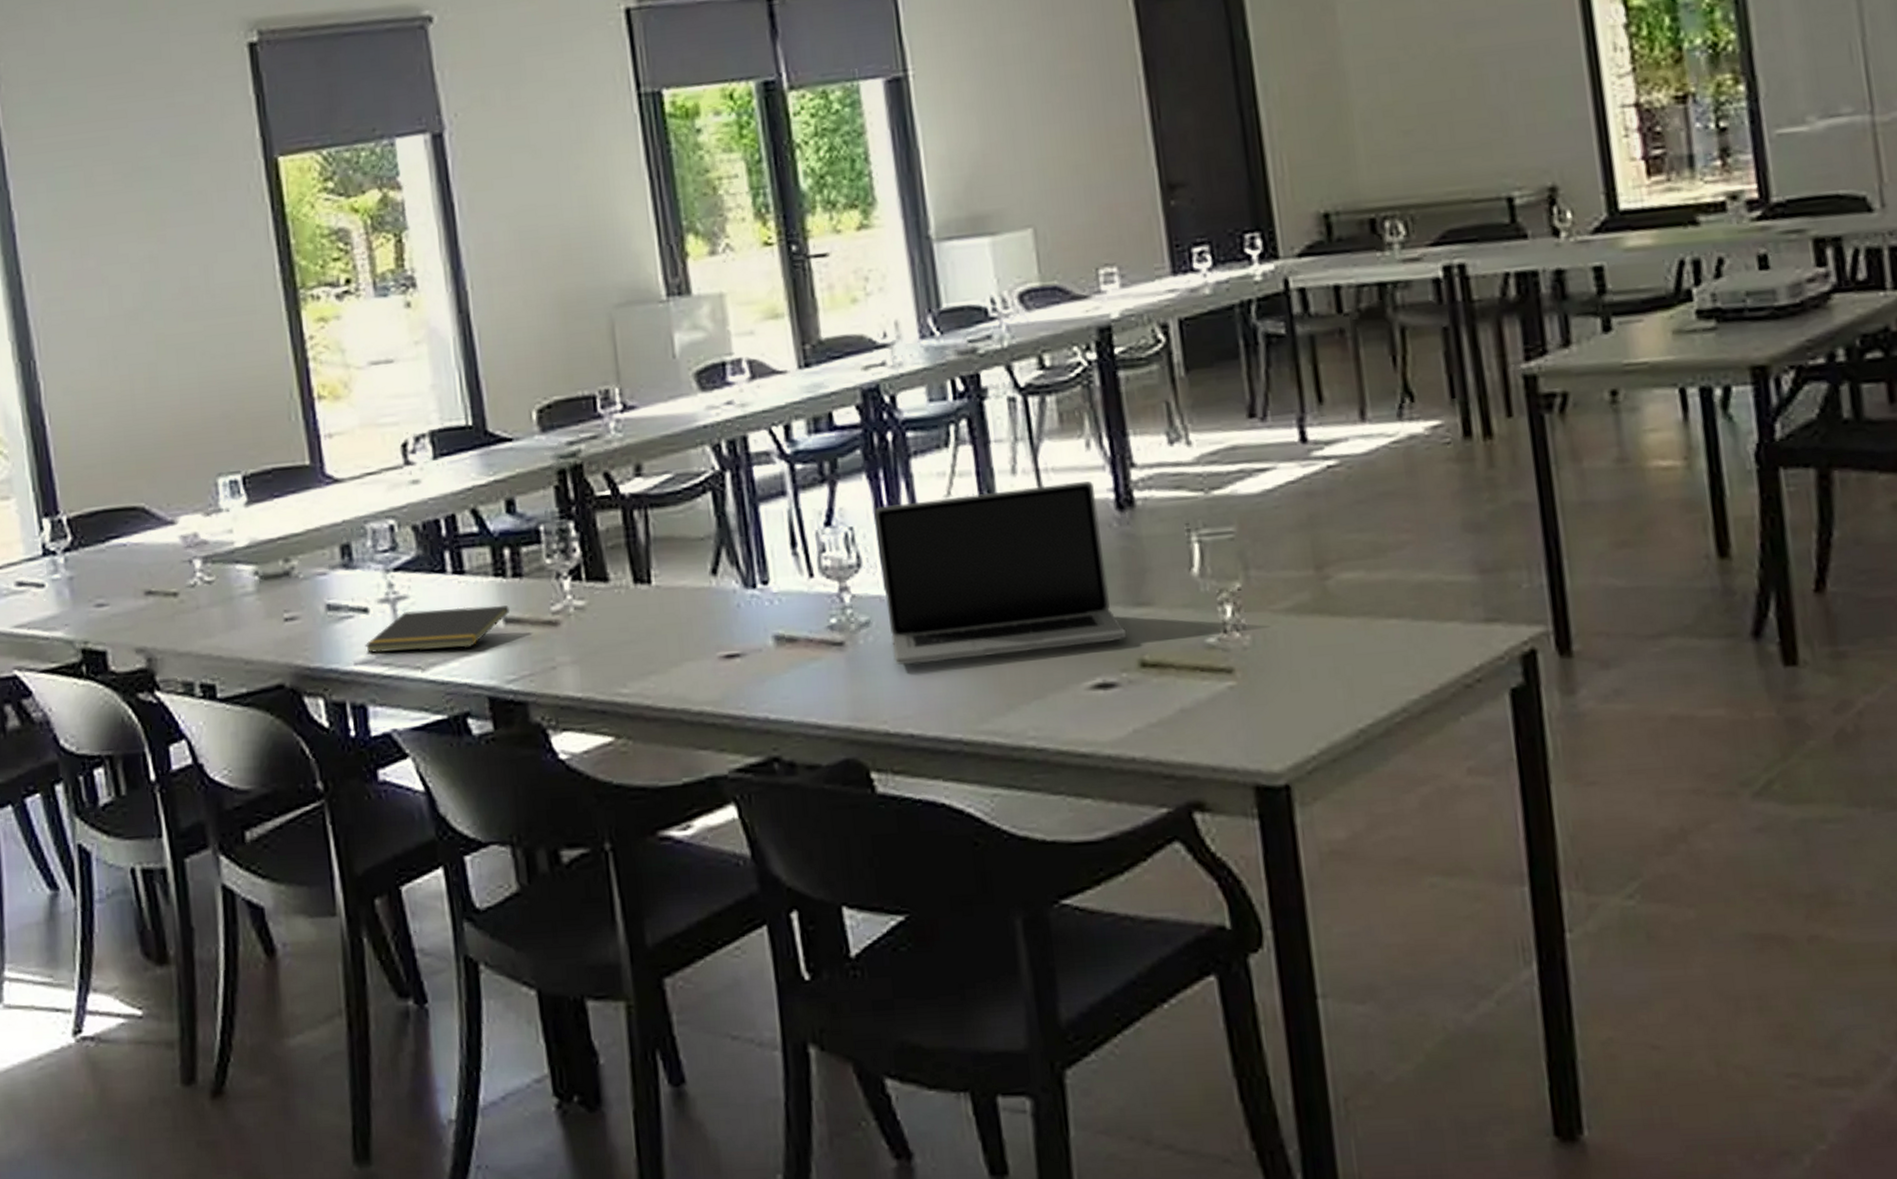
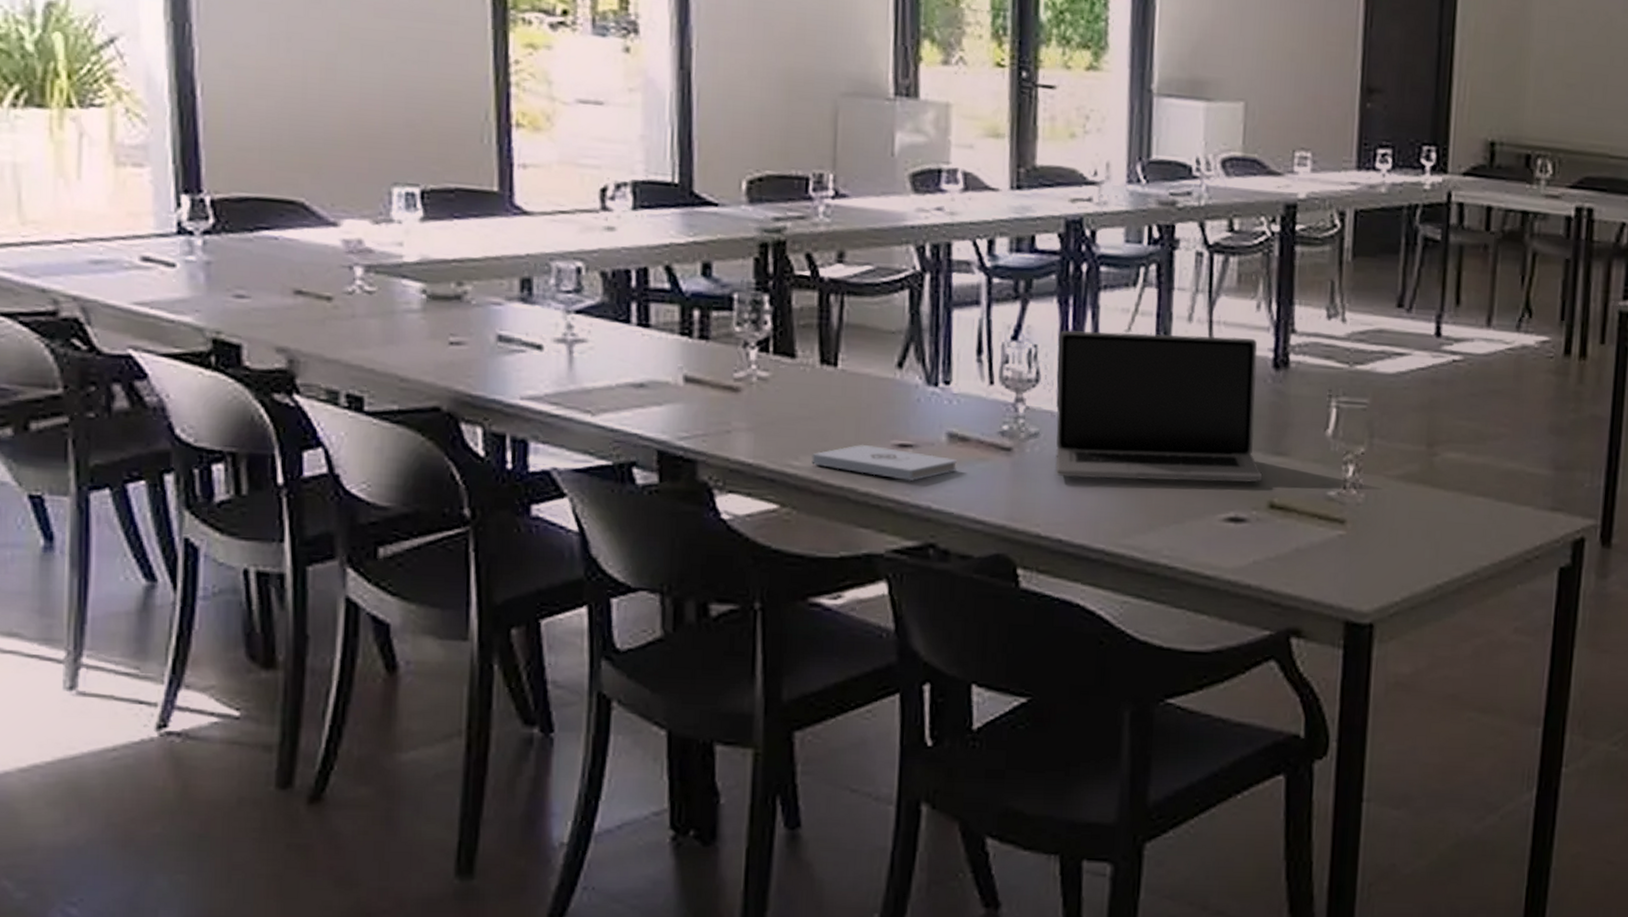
notepad: present [364,605,511,654] -> none [534,354,692,400]
notepad: none [639,660,789,694] -> present [812,445,957,482]

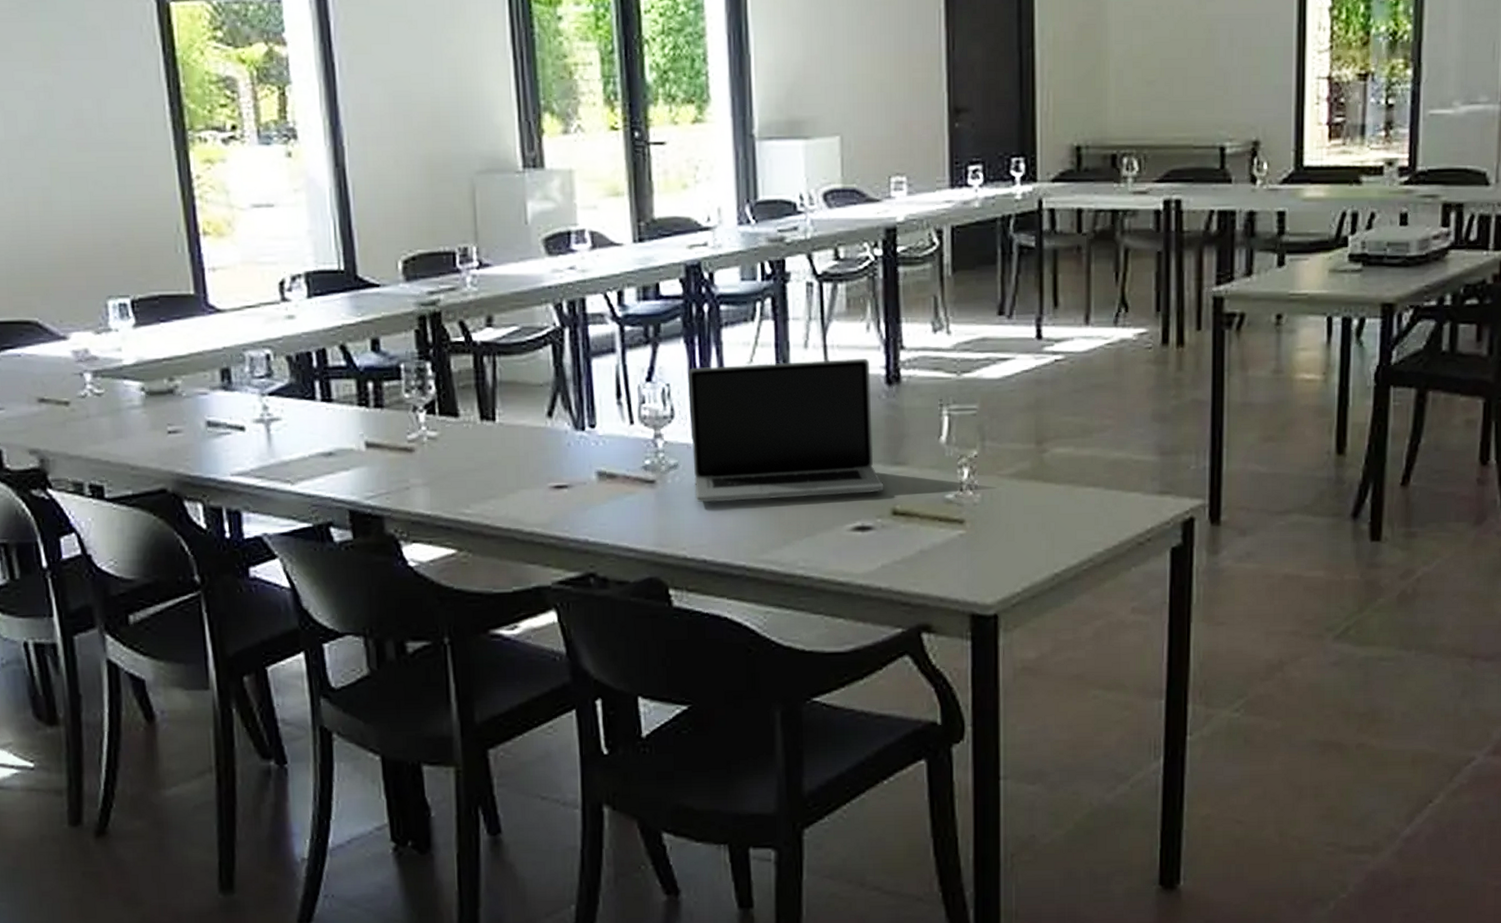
notepad: present [812,445,957,482] -> none [481,489,607,519]

